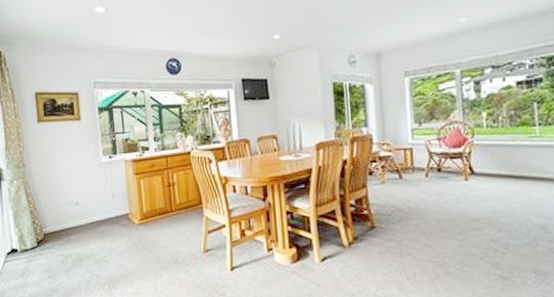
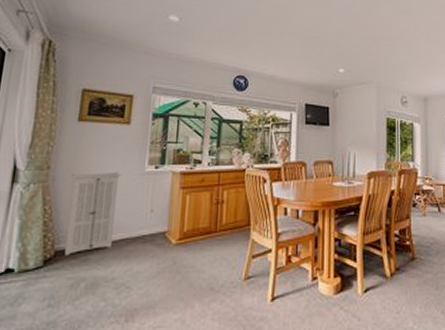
storage cabinet: none [42,164,86,238] -> present [64,171,122,256]

